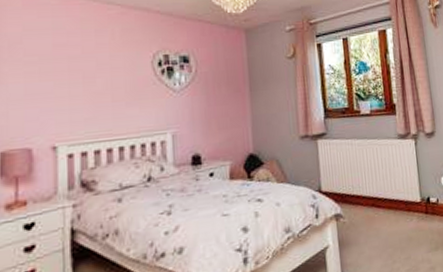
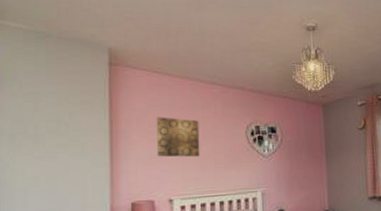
wall art: none [34,44,93,94] -> present [156,117,200,157]

